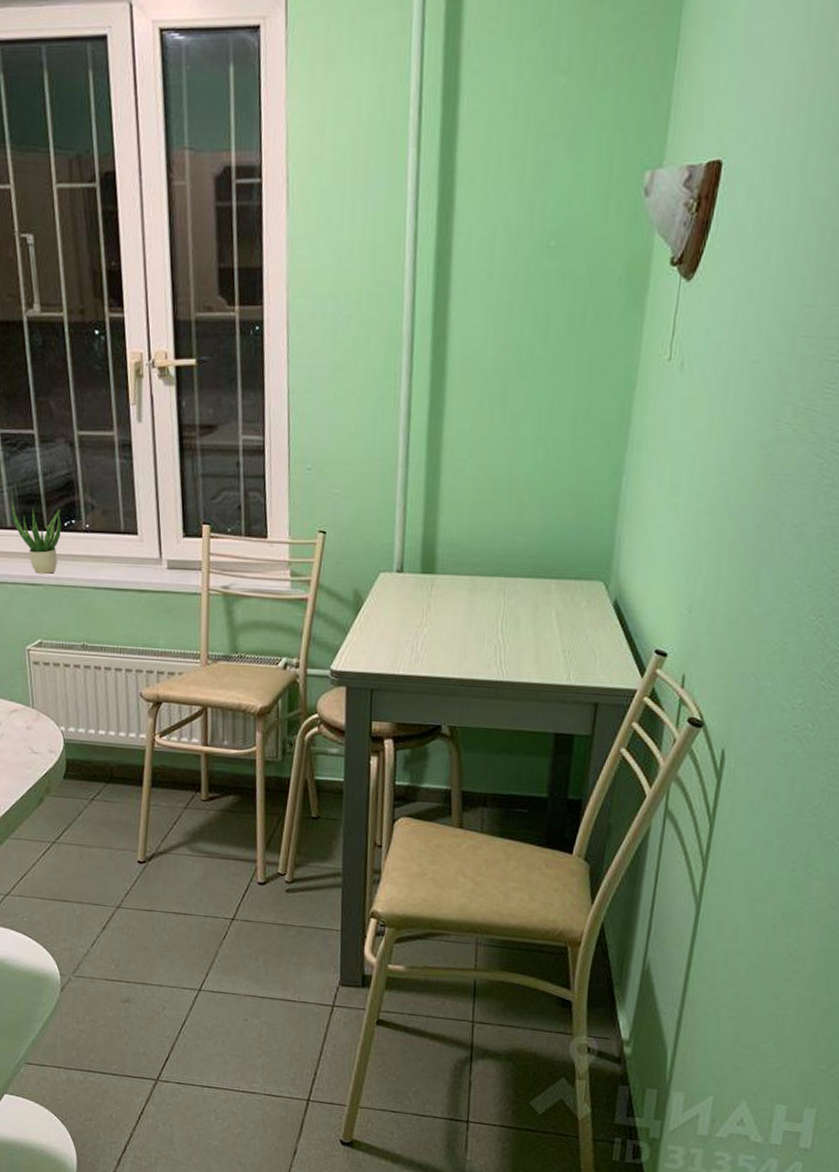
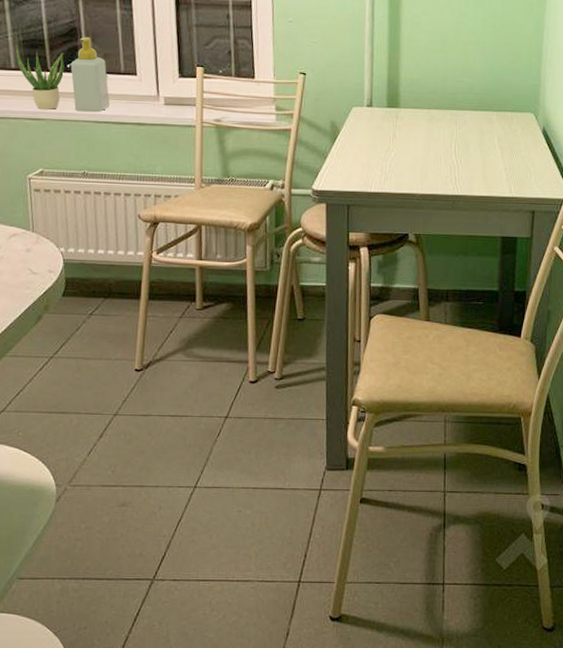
soap bottle: none [68,490,109,578] -> present [70,37,110,113]

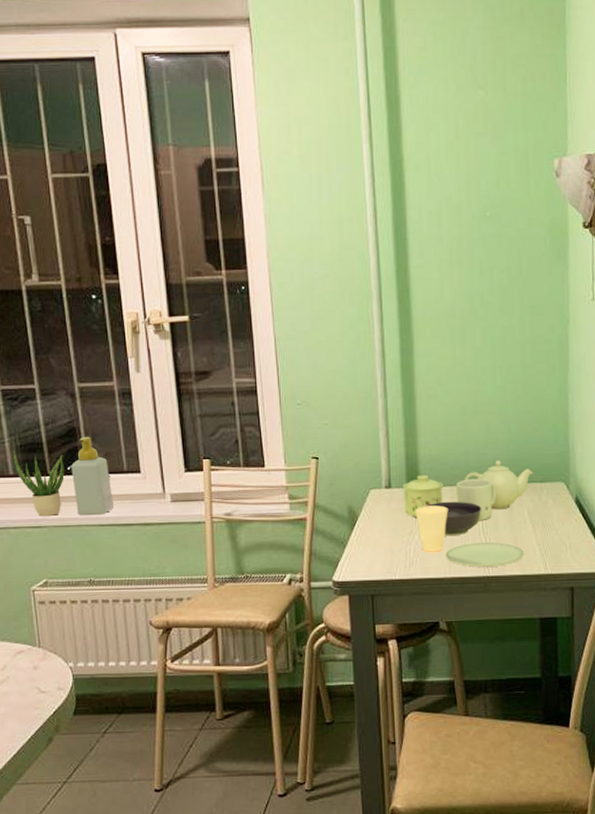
sugar bowl: none [383,96,422,136] -> present [402,474,444,517]
cup: none [392,126,424,169] -> present [414,505,448,552]
bowl: none [402,123,456,156] -> present [424,501,482,536]
plate: none [418,162,492,187] -> present [445,541,525,567]
mug: none [433,103,470,144] -> present [456,478,497,522]
teapot: none [440,88,506,135] -> present [464,460,534,510]

